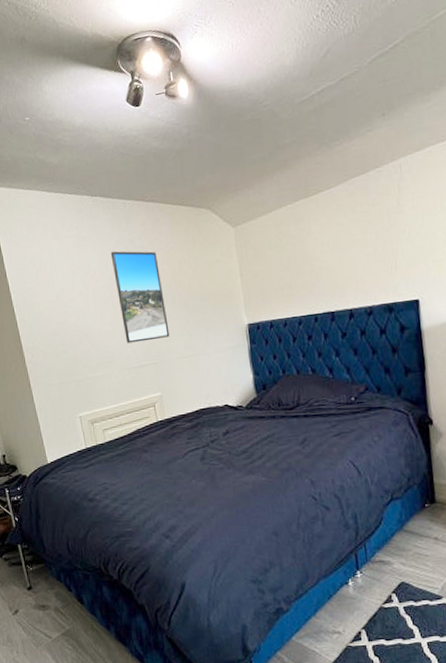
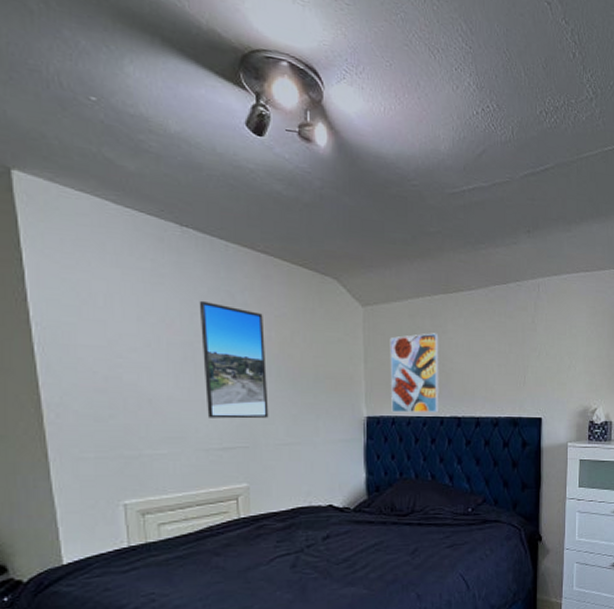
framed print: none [260,236,313,317] -> present [389,333,439,413]

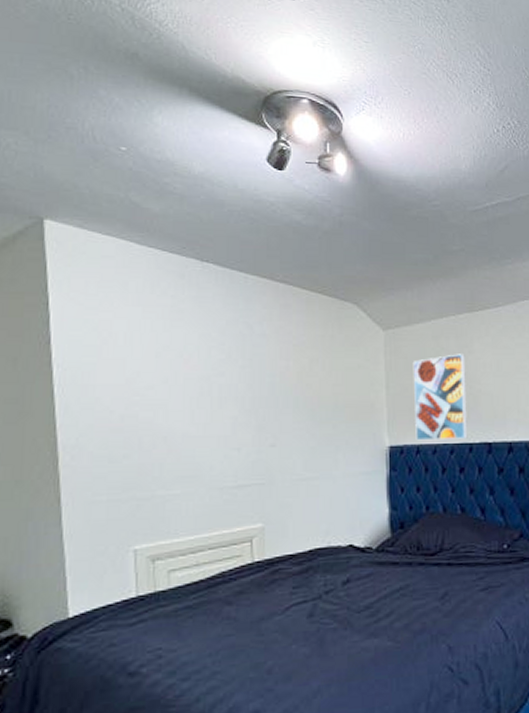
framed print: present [199,300,269,419] -> none [217,333,286,455]

